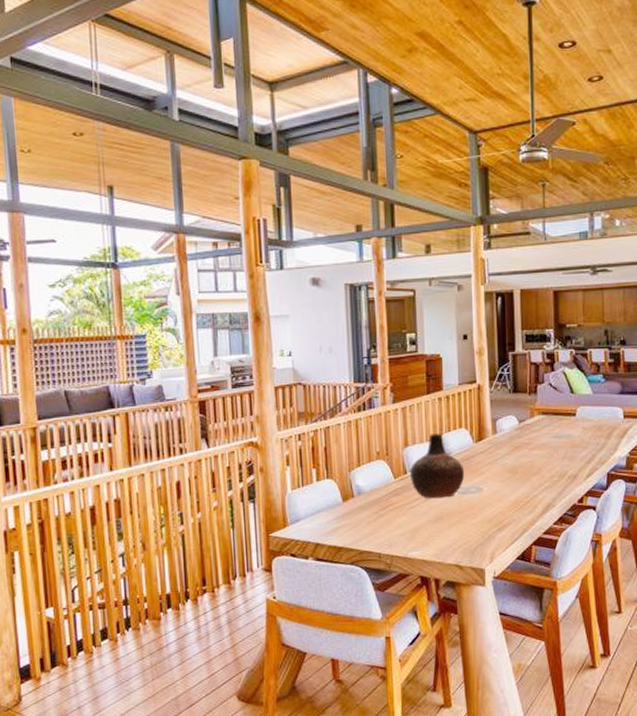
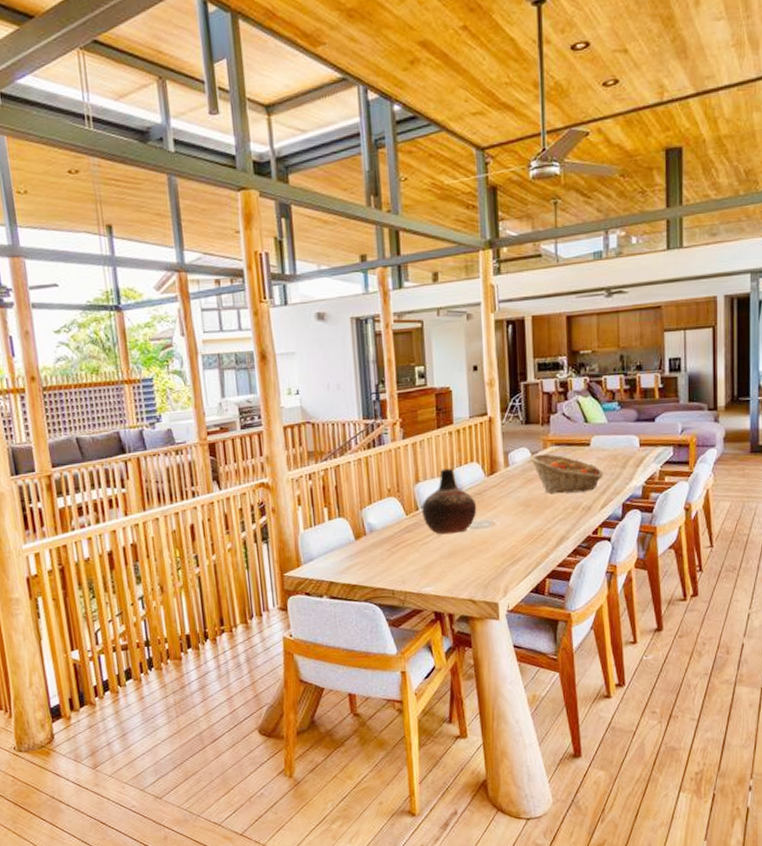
fruit basket: none [517,422,589,462] -> present [530,454,604,494]

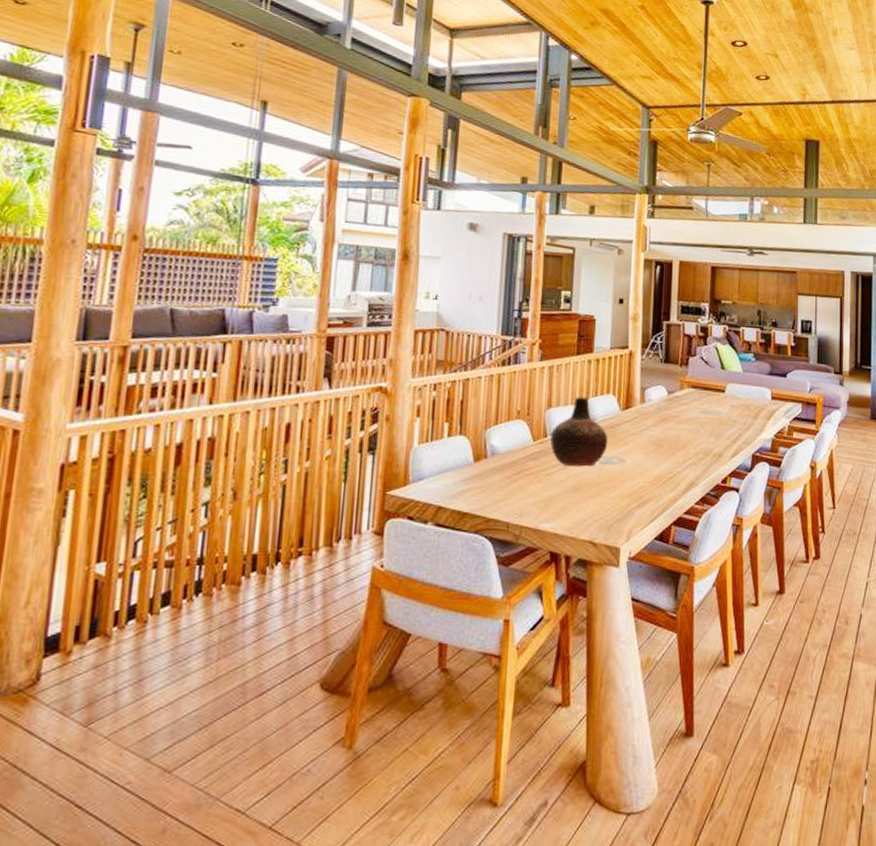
fruit basket: present [530,454,604,494] -> none [666,394,736,438]

